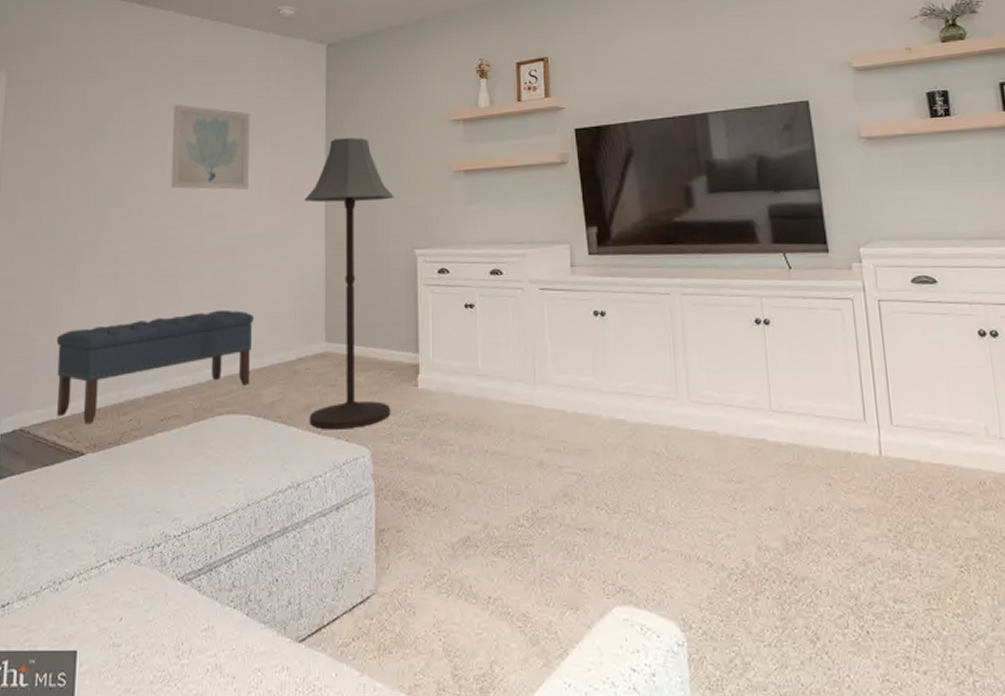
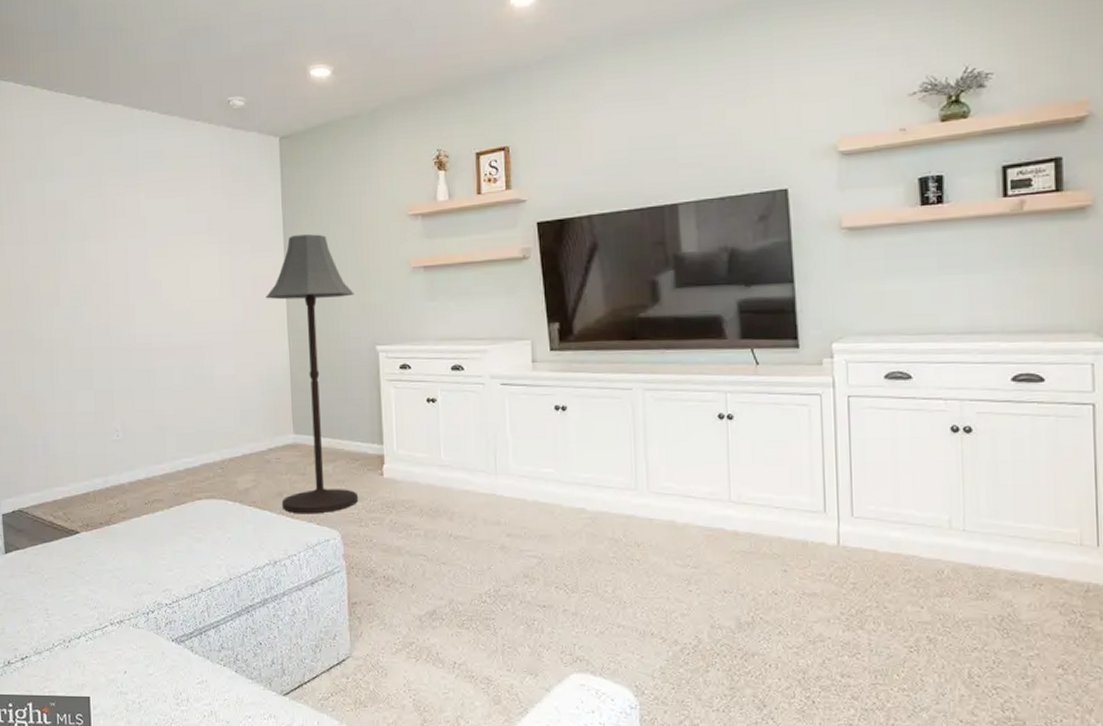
bench: present [56,309,255,424] -> none [43,403,225,506]
wall art: present [170,104,250,190] -> none [131,202,210,288]

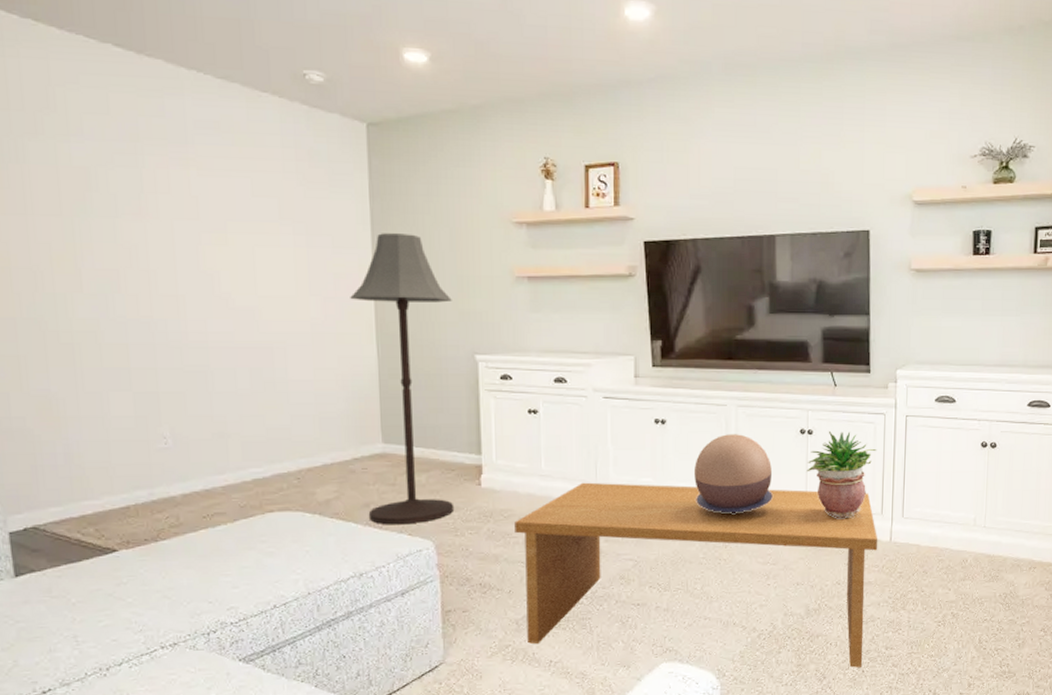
coffee table: none [416,473,823,697] -> present [514,482,878,668]
decorative bowl: none [599,420,690,508] -> present [695,434,773,513]
potted plant: none [728,415,814,517] -> present [807,430,877,519]

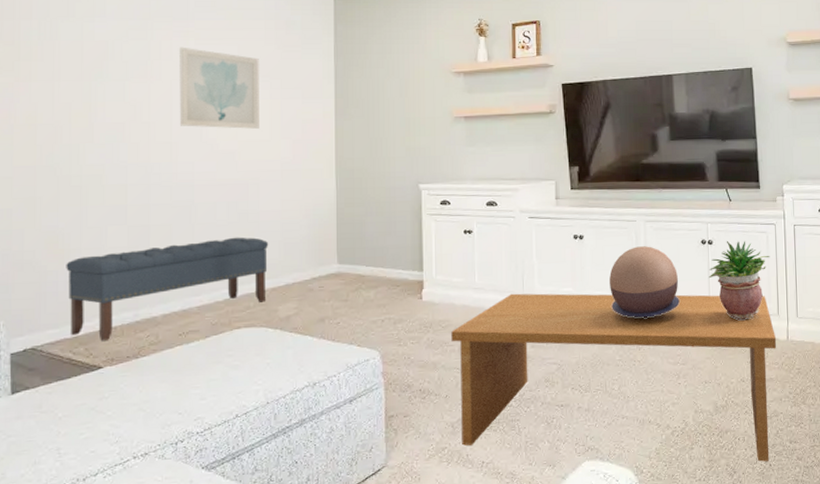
bench: none [63,409,302,521] -> present [66,237,269,341]
wall art: none [178,178,283,282] -> present [179,47,259,129]
floor lamp: present [350,233,455,525] -> none [315,85,400,337]

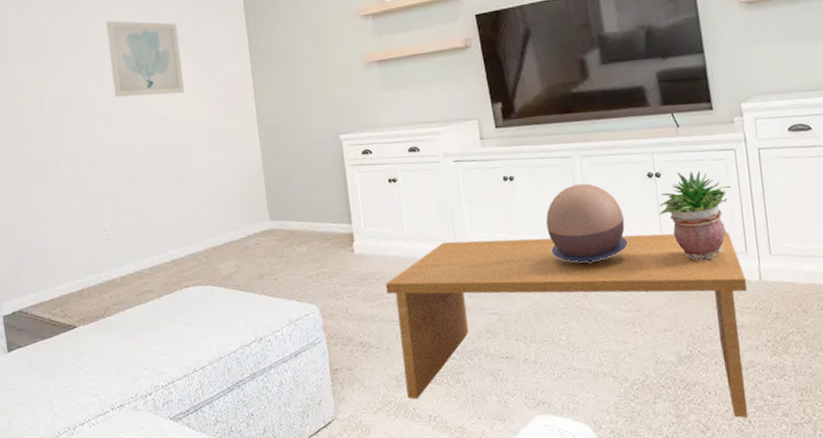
bench: present [66,237,269,341] -> none [36,199,208,302]

